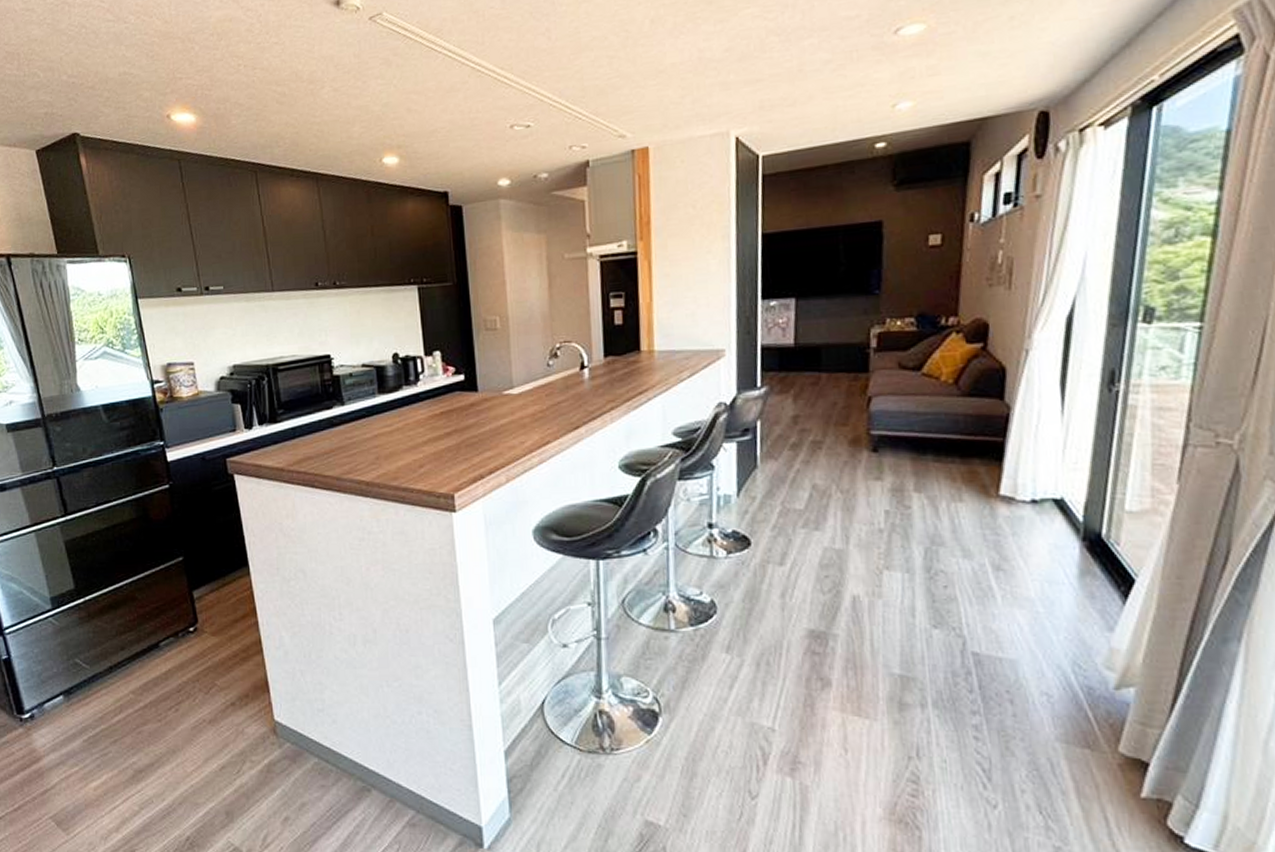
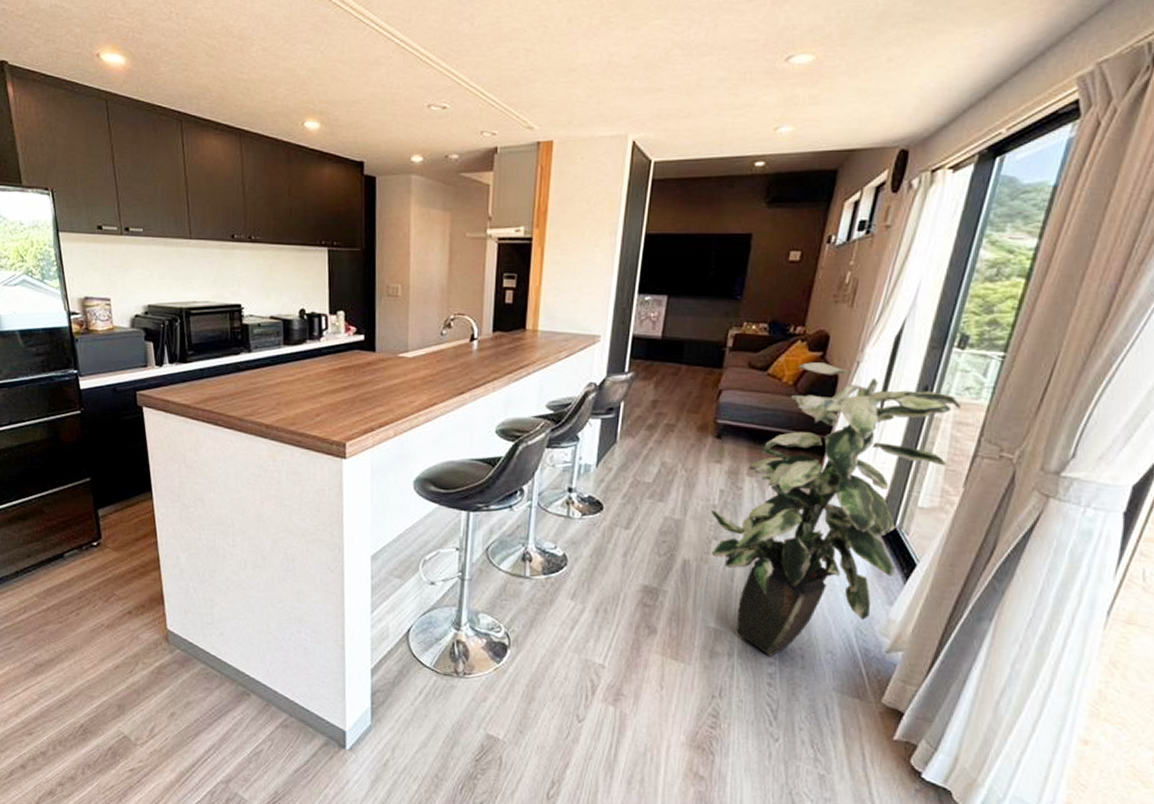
indoor plant: none [877,354,1159,704] -> present [711,362,961,656]

